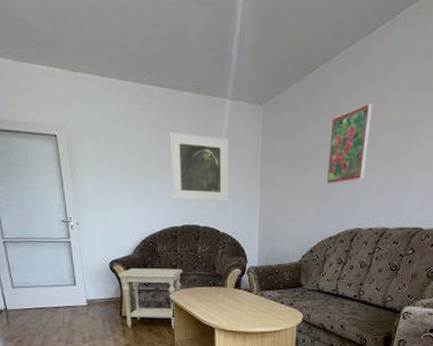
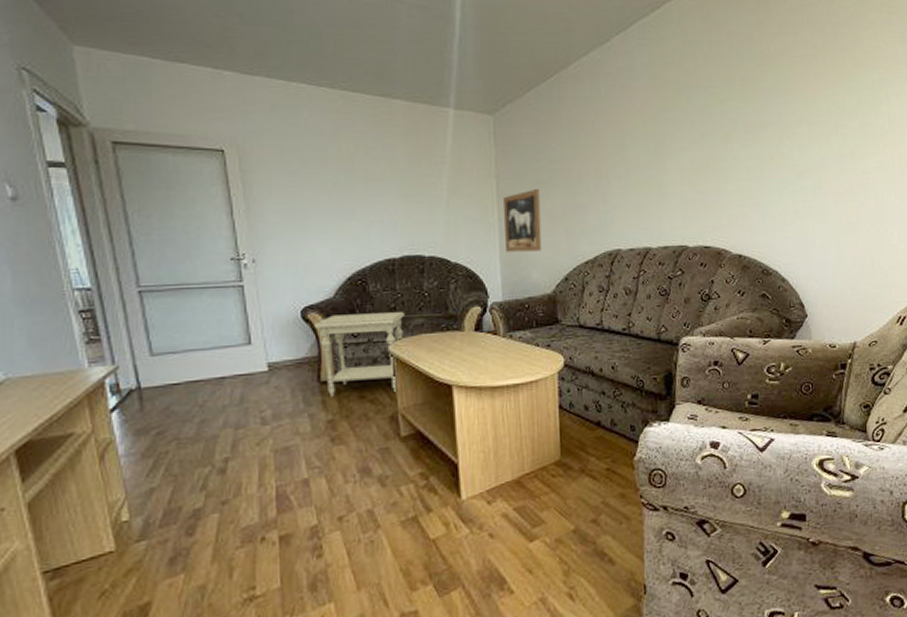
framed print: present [170,132,229,202] -> none [379,145,460,226]
wall art: none [263,172,296,227] -> present [502,188,542,252]
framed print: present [326,104,372,184] -> none [573,114,618,201]

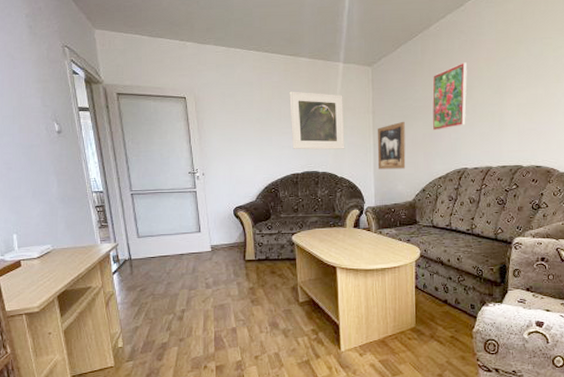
side table: present [313,312,405,398] -> none [241,212,304,272]
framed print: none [379,145,460,226] -> present [289,91,345,150]
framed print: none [573,114,618,201] -> present [432,62,467,131]

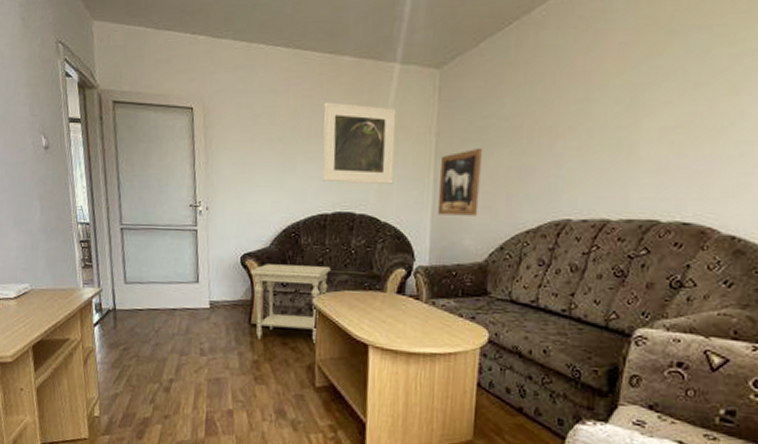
side table: none [241,212,304,272] -> present [250,264,331,345]
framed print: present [432,62,467,131] -> none [522,63,584,163]

